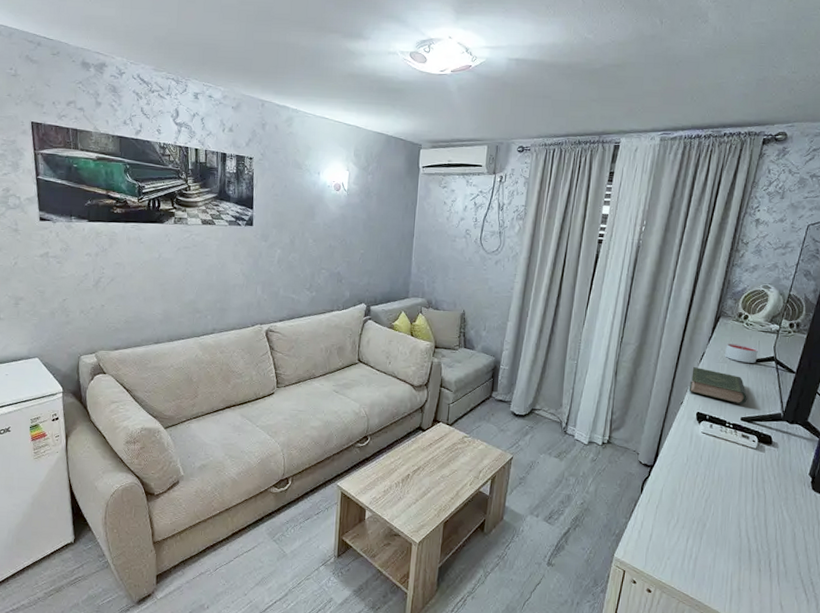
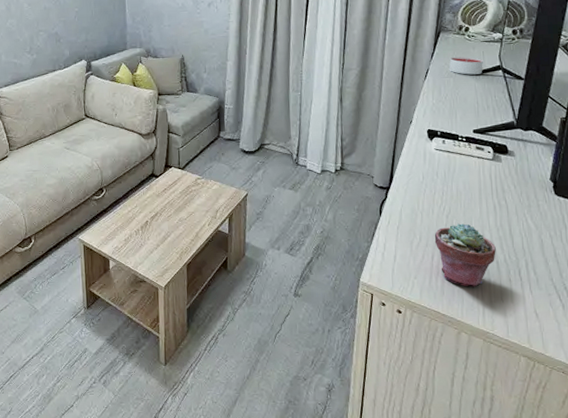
book: present [688,367,747,405] -> none [416,85,477,117]
potted succulent: none [691,509,750,574] -> present [434,223,496,287]

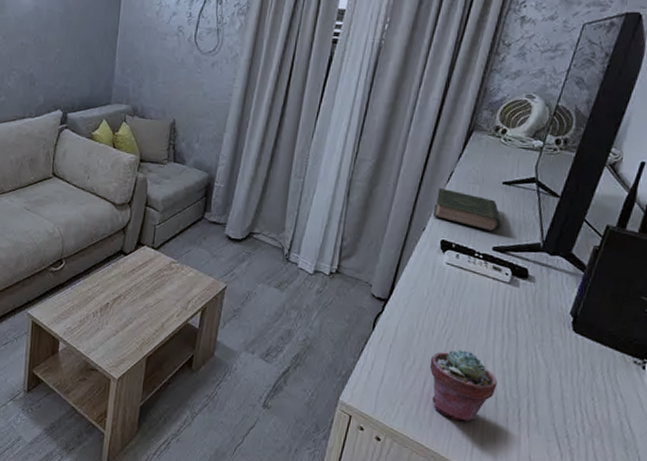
book: none [416,85,477,117] -> present [432,188,502,232]
candle: present [448,57,484,75] -> none [476,161,518,185]

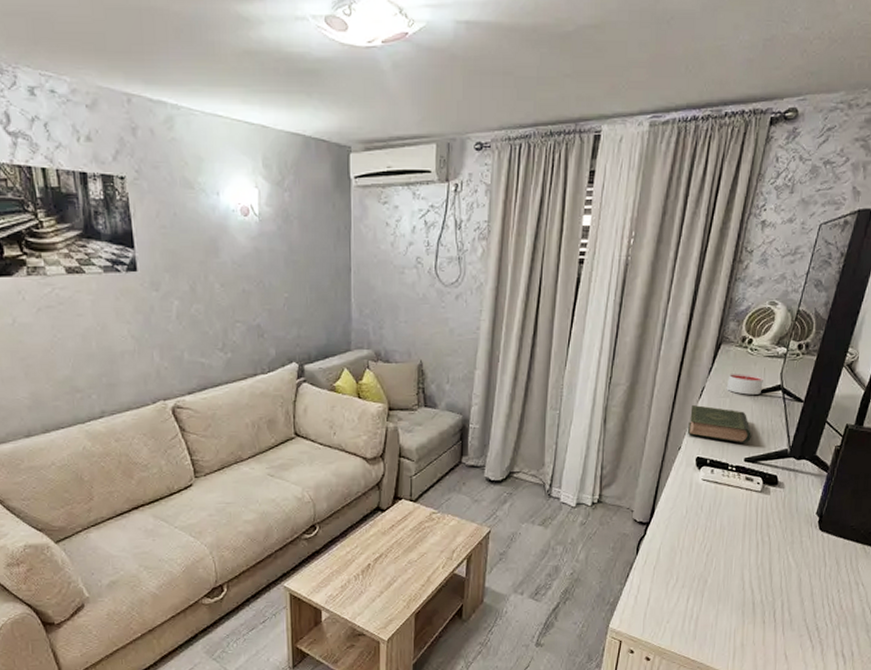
potted succulent: present [429,350,497,422] -> none [691,562,754,630]
candle: none [476,161,518,185] -> present [726,374,765,395]

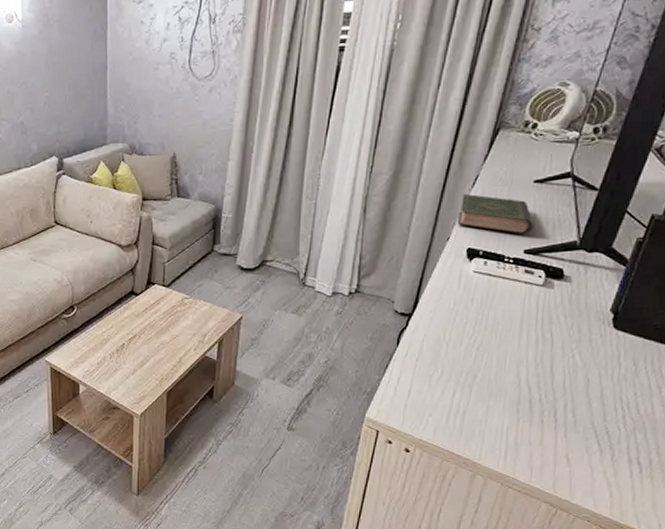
candle: present [726,374,765,395] -> none [504,160,551,183]

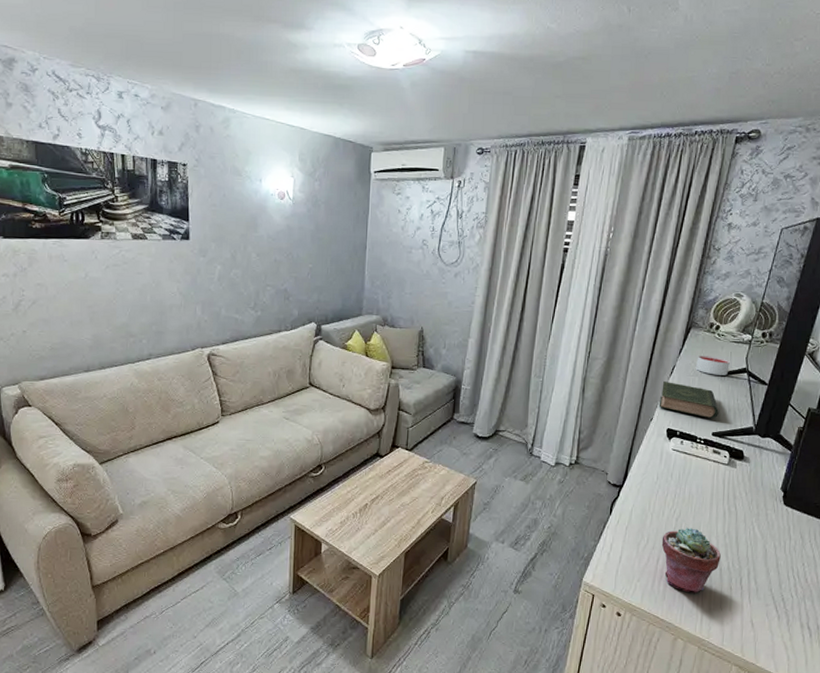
potted succulent: none [458,357,531,428] -> present [661,528,721,593]
candle: none [504,160,551,183] -> present [695,355,731,376]

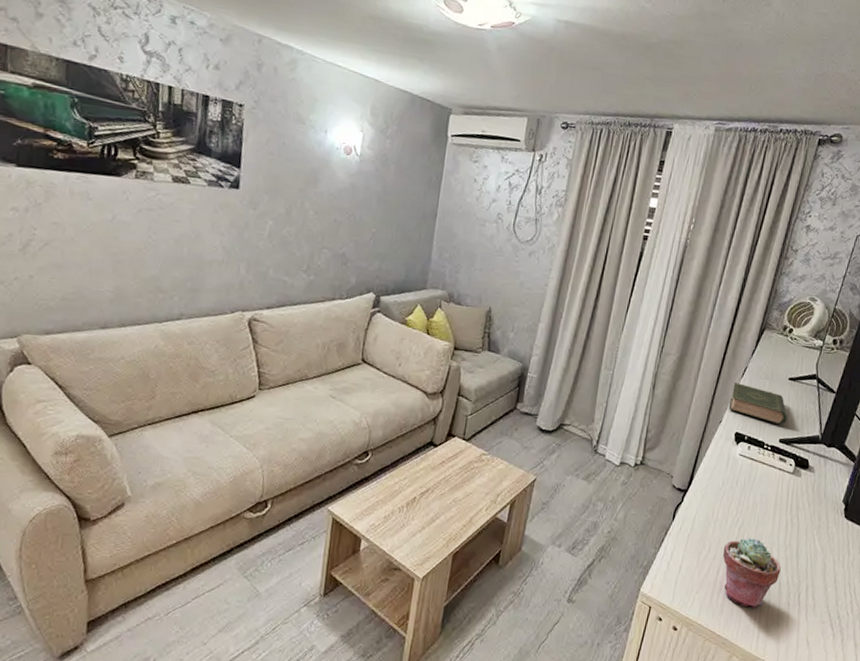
candle: present [695,355,731,376] -> none [766,358,802,381]

